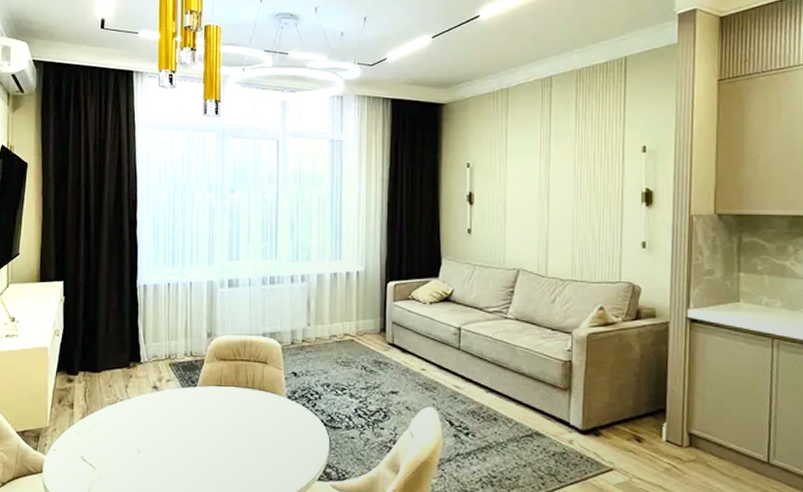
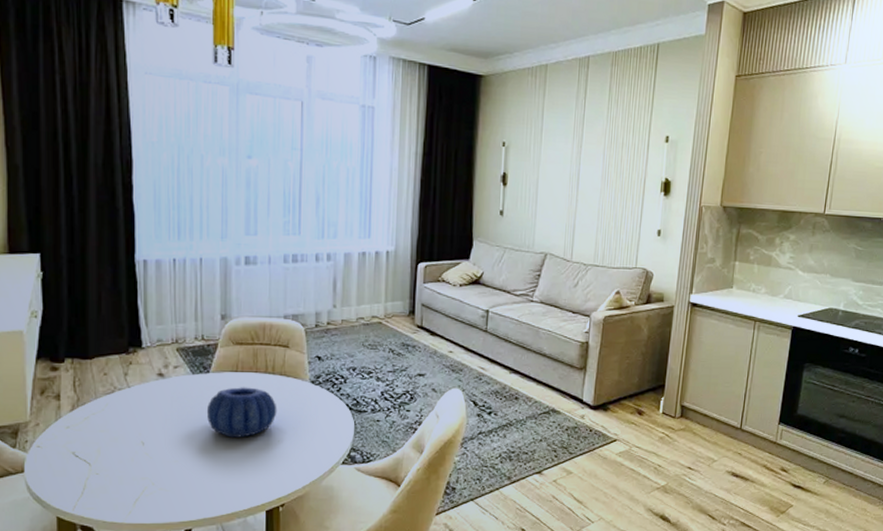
decorative bowl: none [194,400,257,449] -> present [207,387,277,438]

